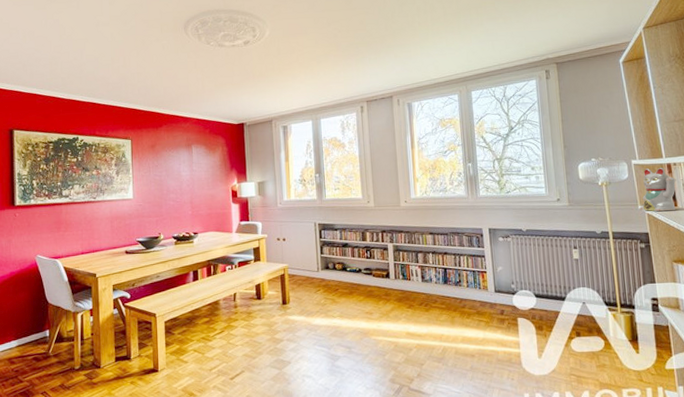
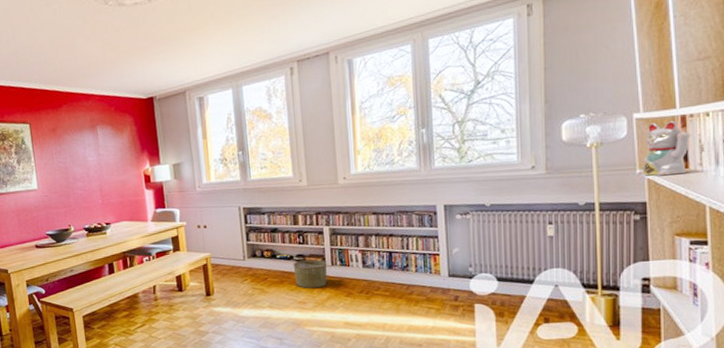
basket: none [361,273,391,300] -> present [293,259,328,289]

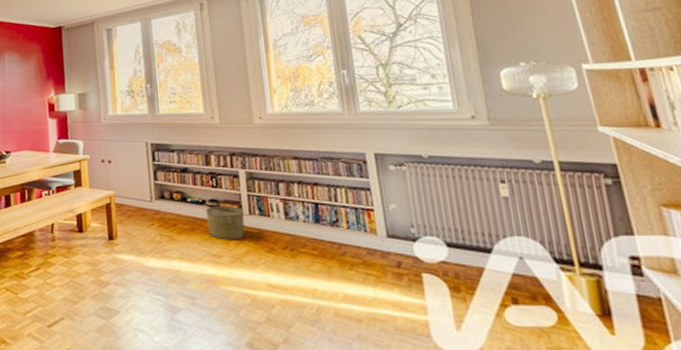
decorative figurine: present [637,120,691,176] -> none [599,73,659,135]

